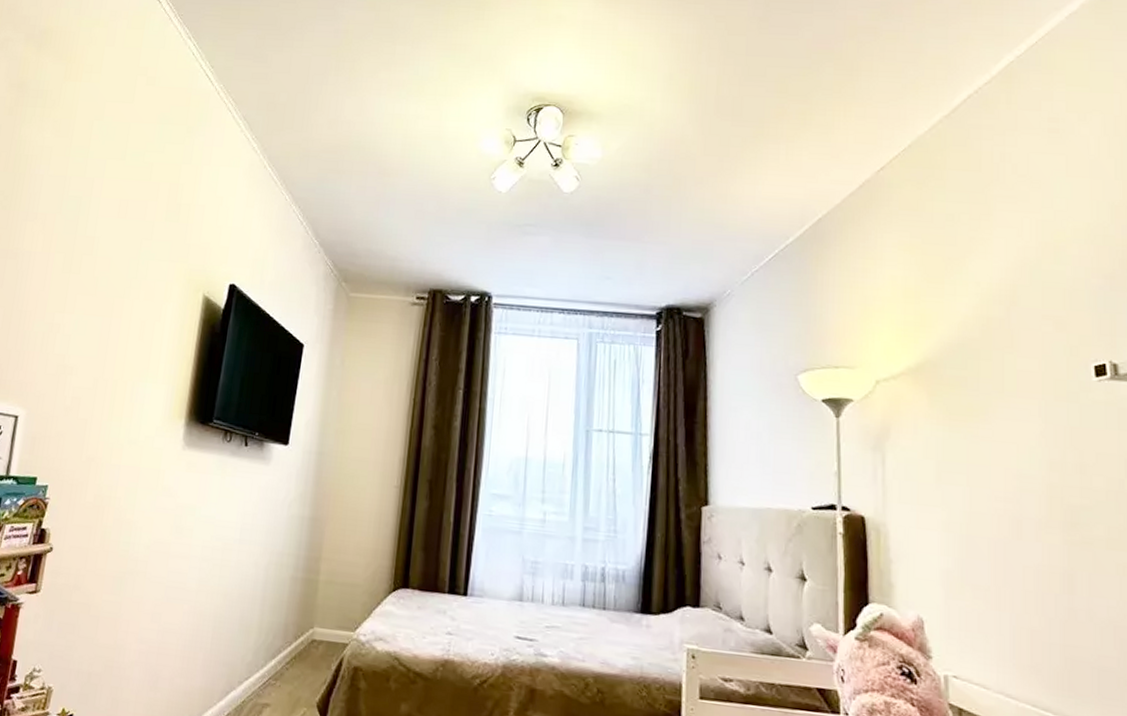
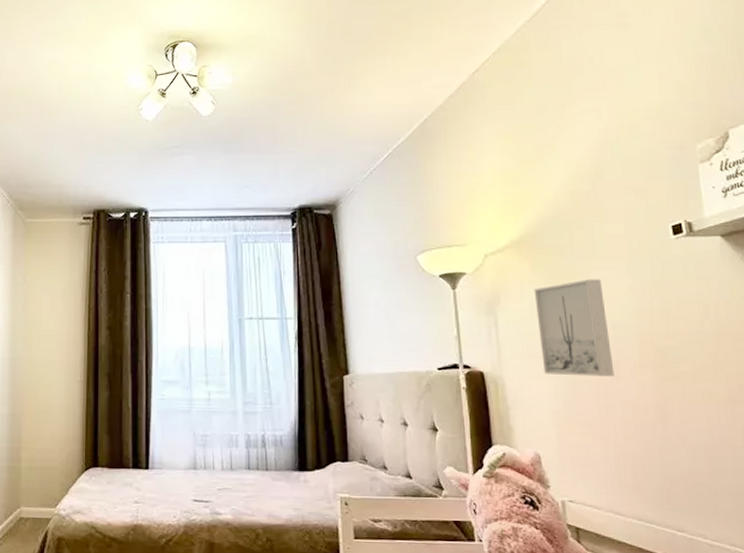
wall art: none [930,419,1016,535] -> present [534,279,615,377]

